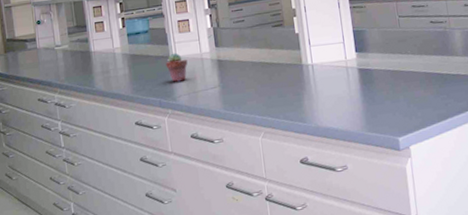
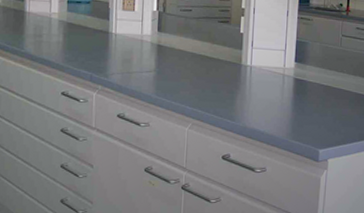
potted succulent: present [165,52,188,82] -> none [103,29,126,59]

